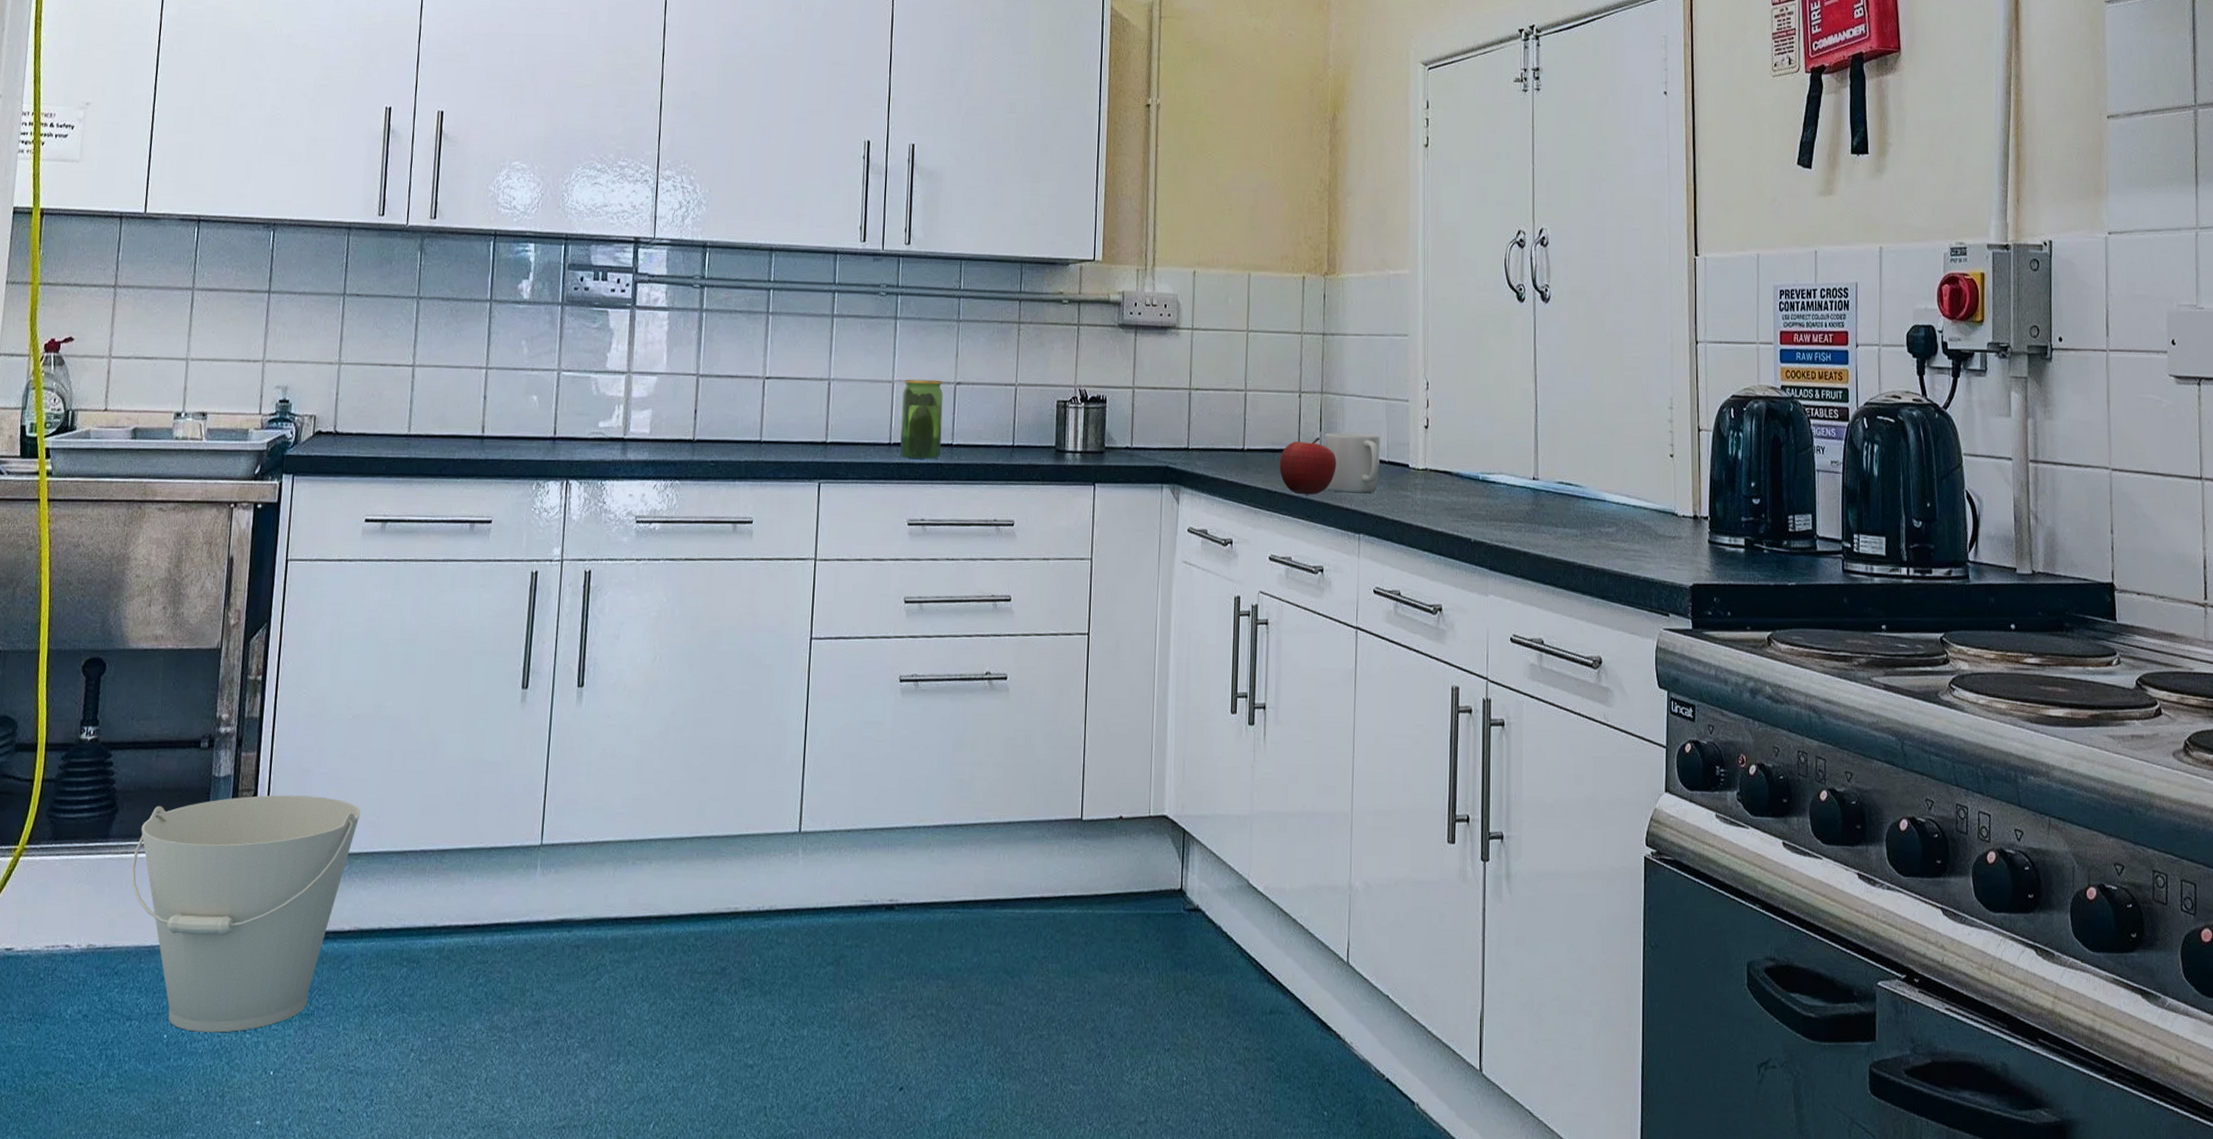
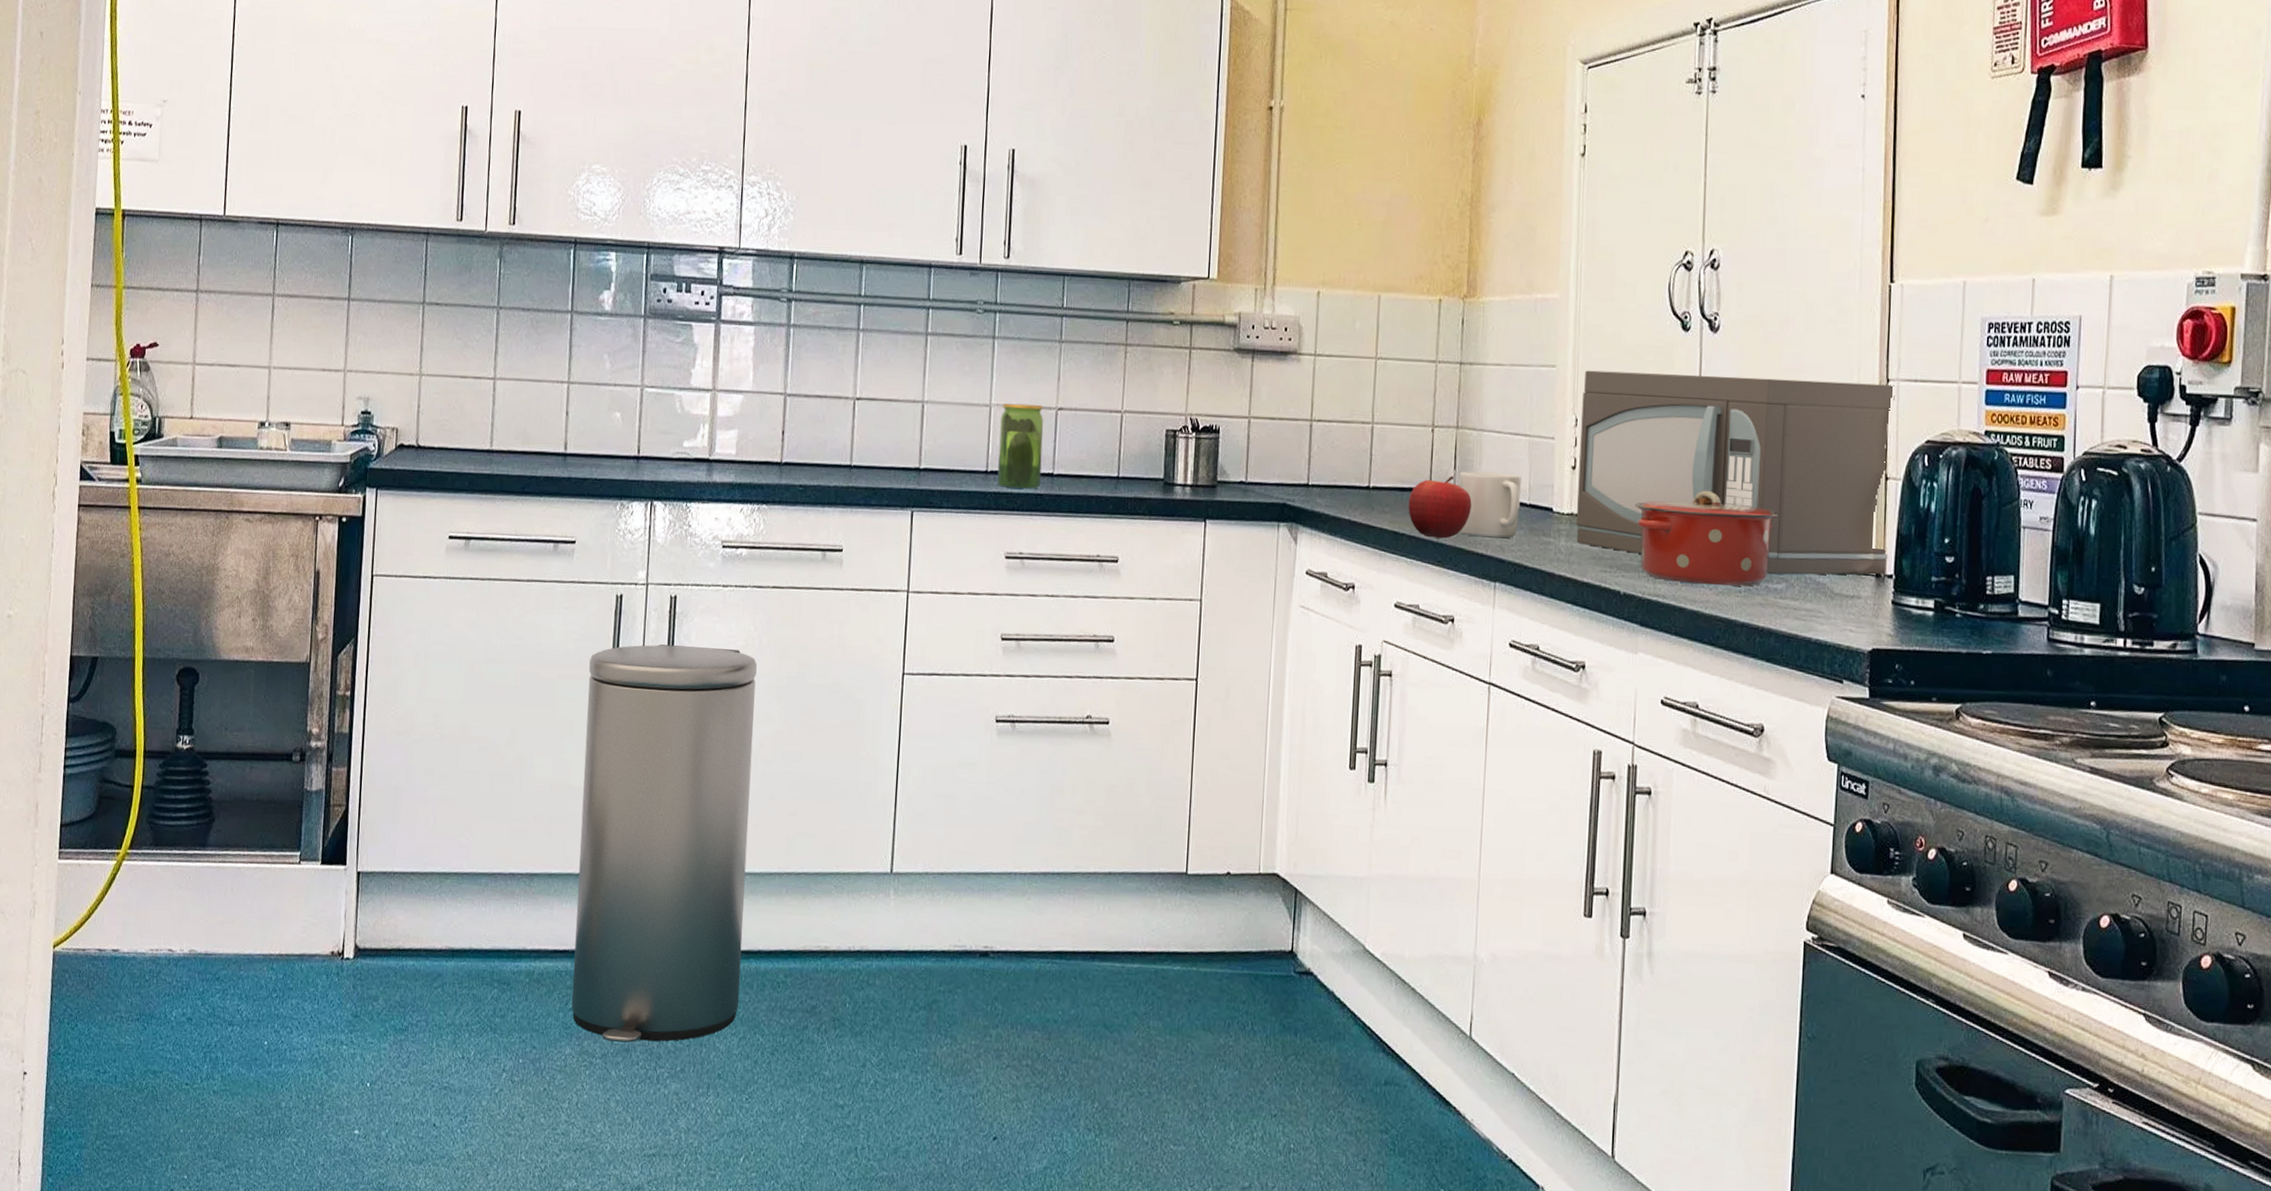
bucket: present [131,795,361,1033] -> none [228,811,450,1043]
pedal bin: none [482,618,670,1015] -> present [571,644,758,1043]
microwave: none [1430,338,1703,520] -> present [1576,370,1895,575]
casserole: none [1481,444,1609,531] -> present [1634,490,1781,586]

